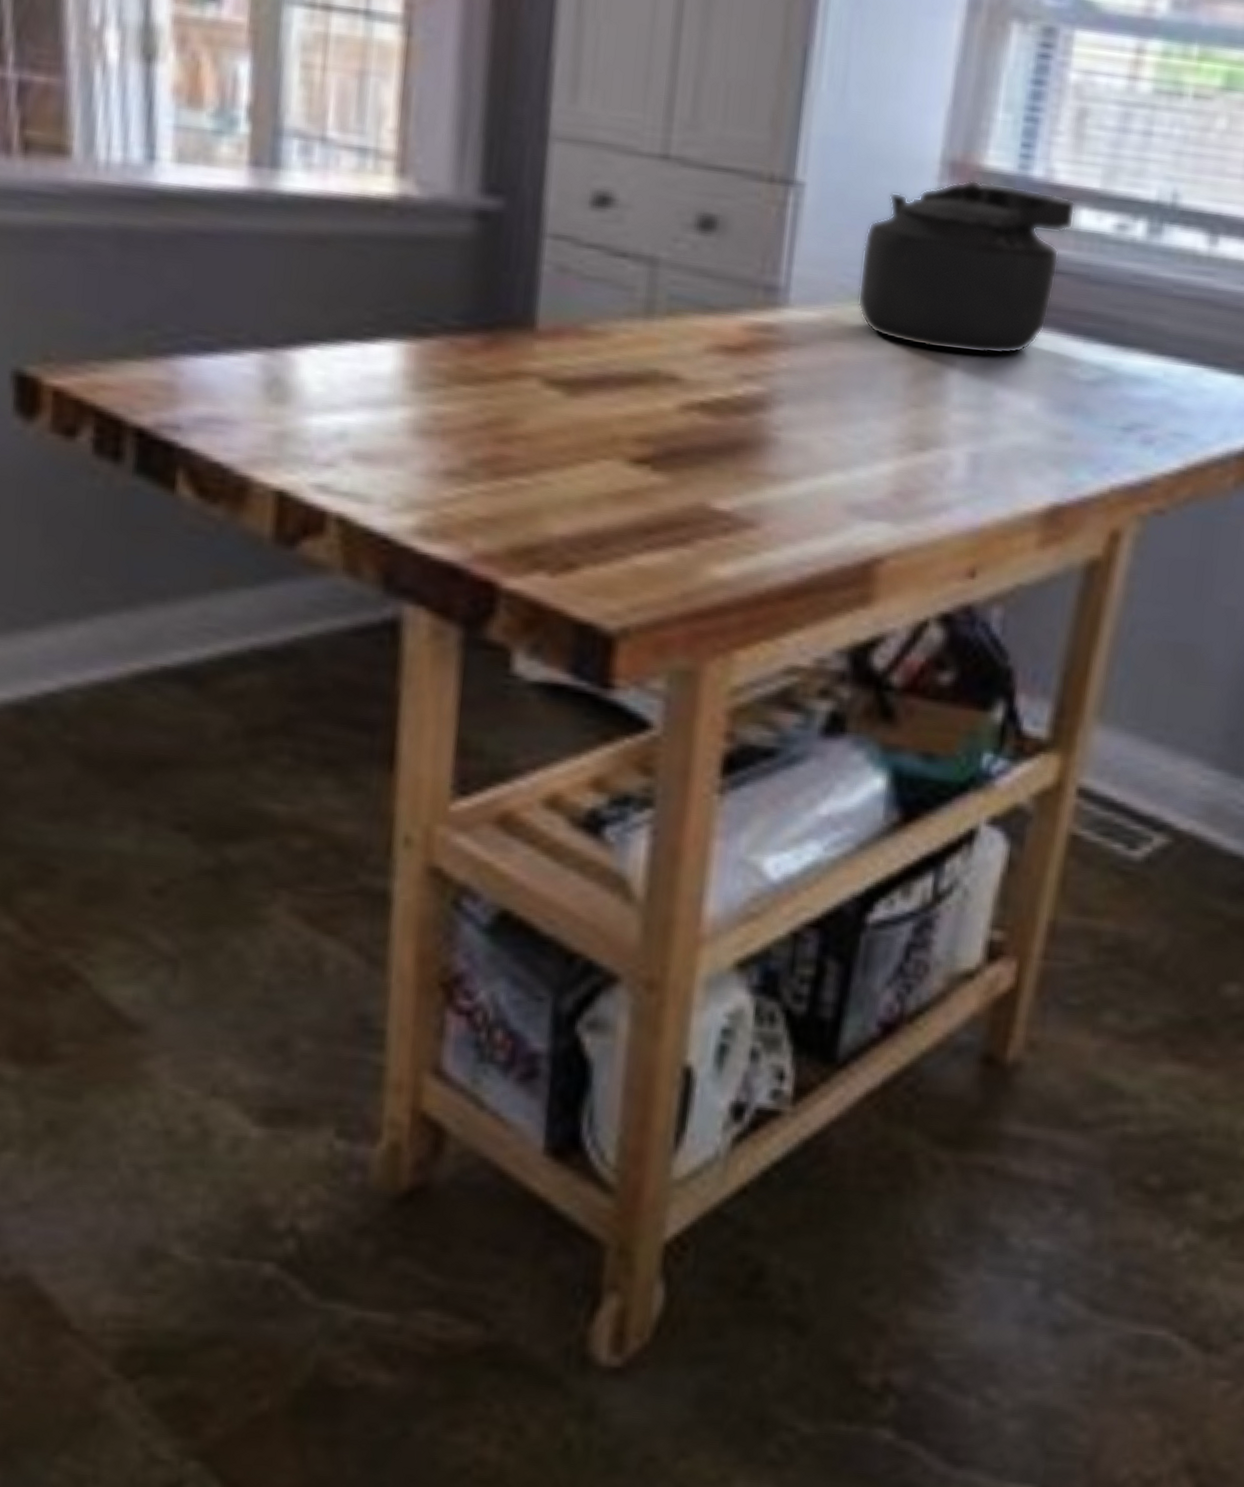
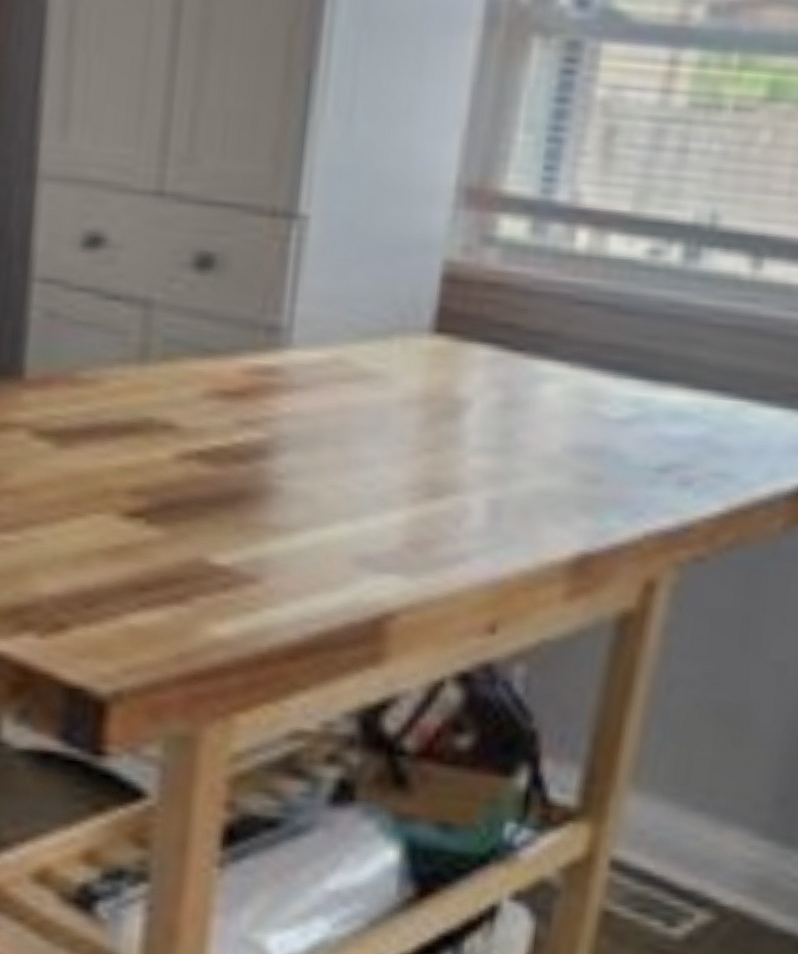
kettle: present [857,180,1076,355] -> none [366,207,604,393]

